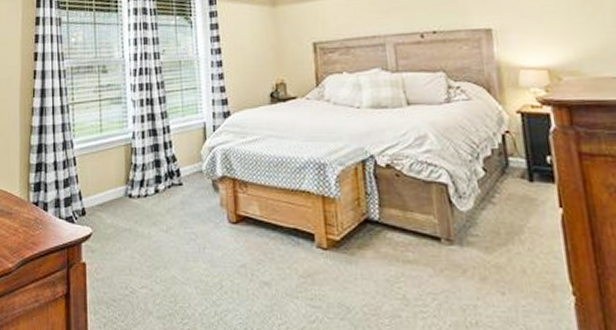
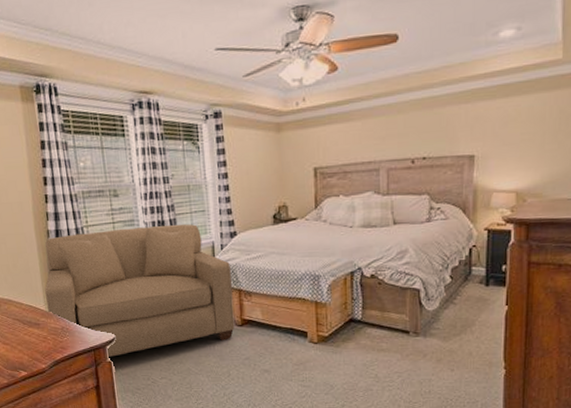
chair: none [22,102,228,258] -> present [45,224,235,358]

